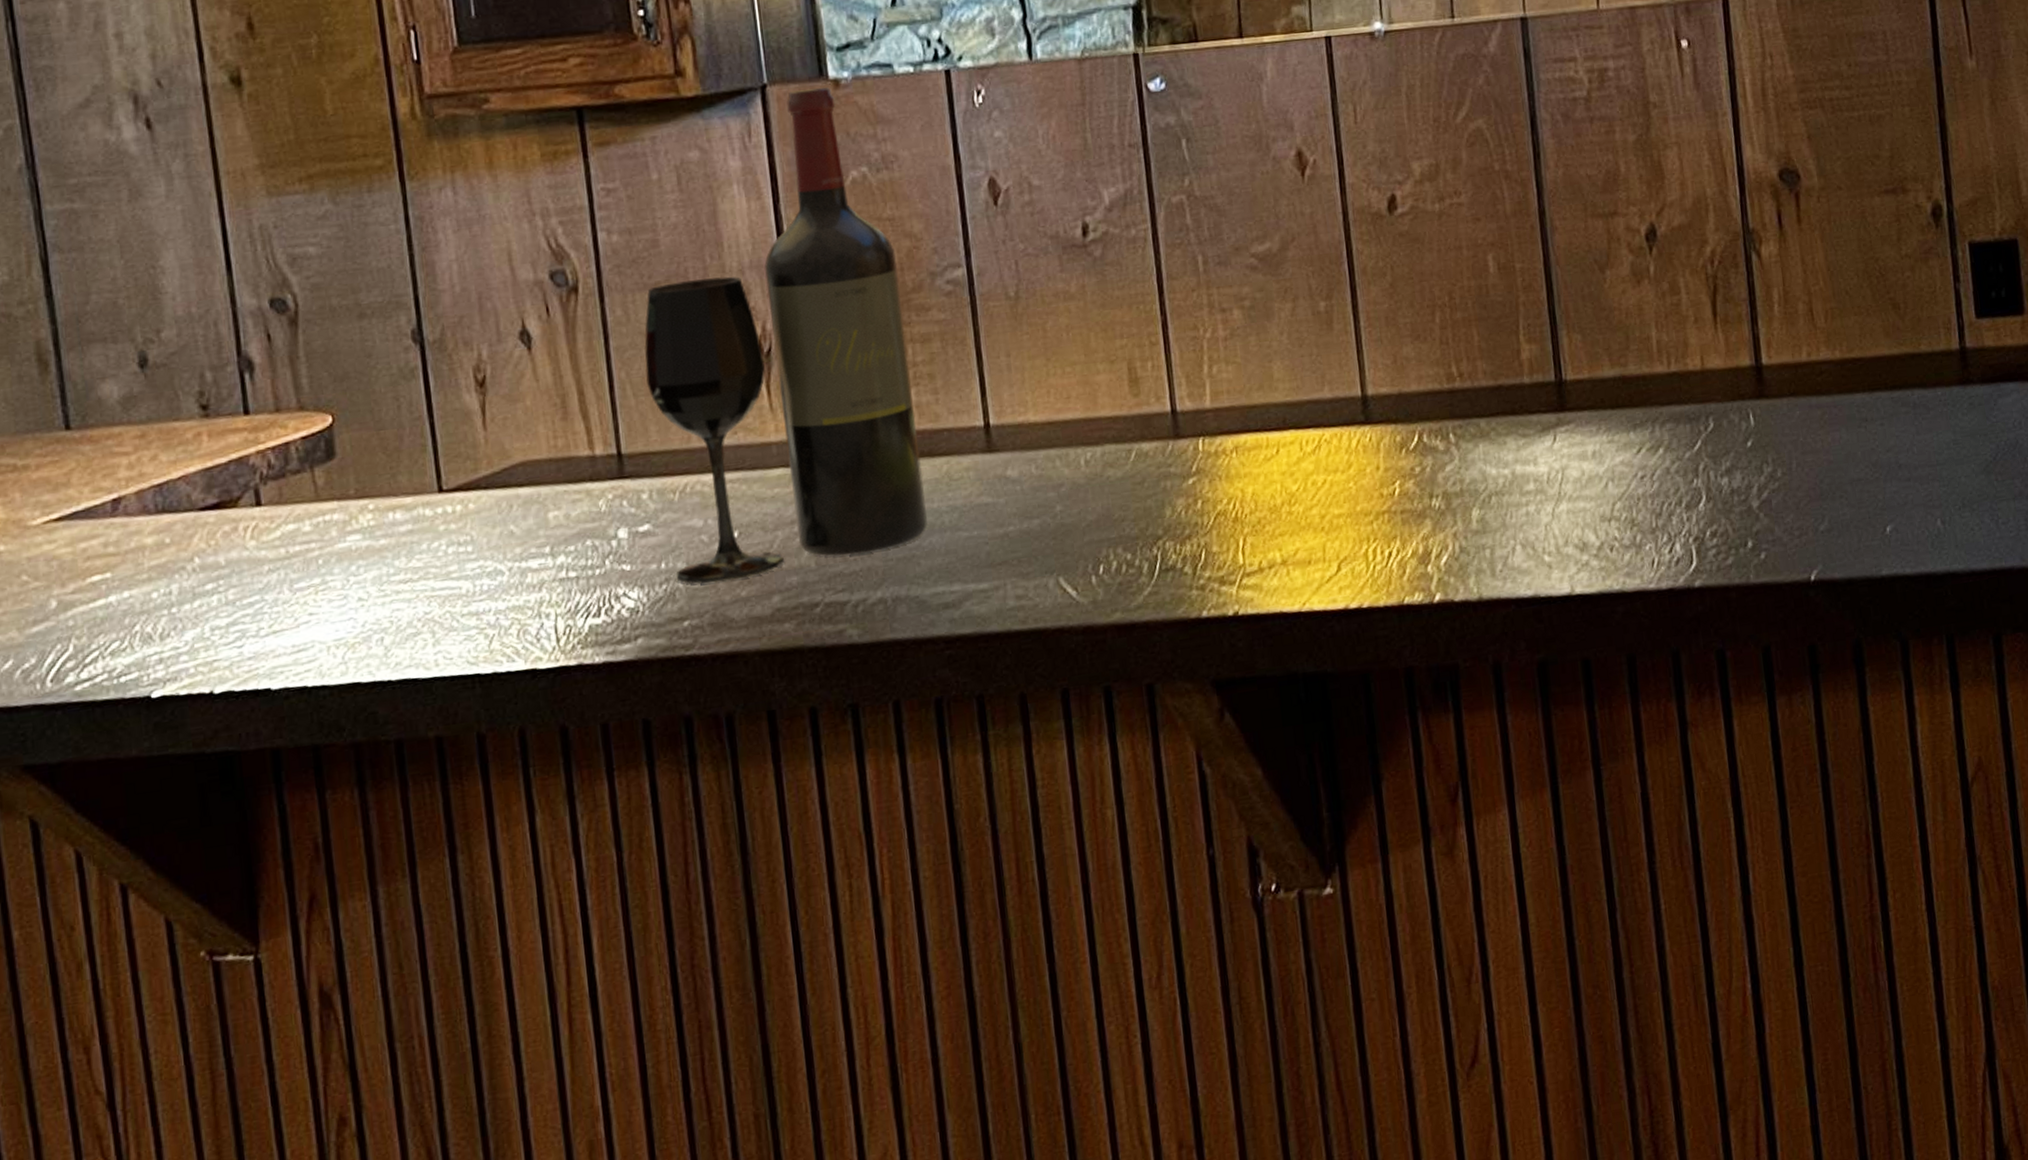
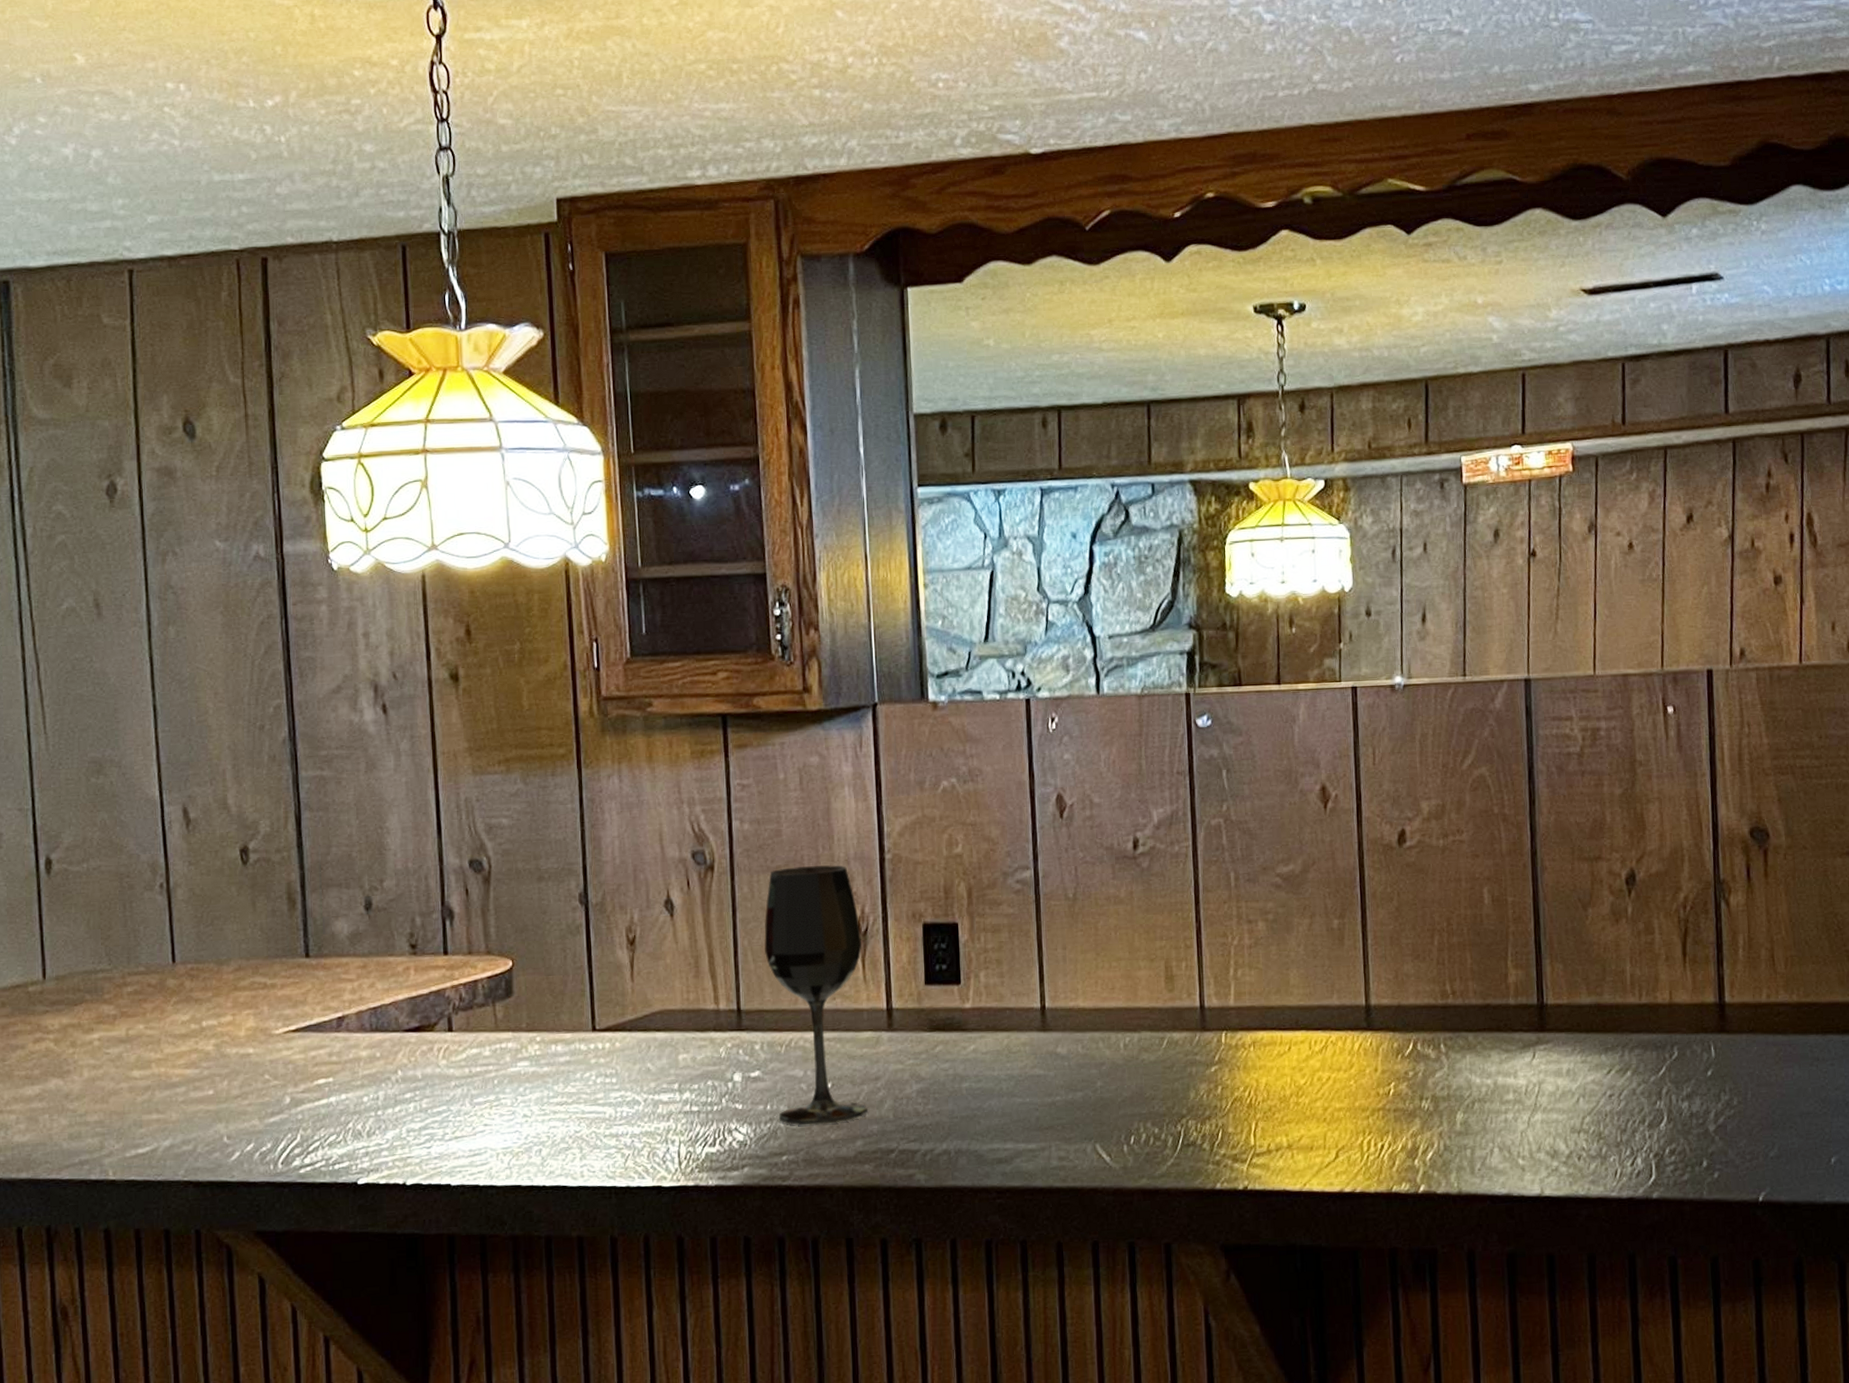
wine bottle: present [764,87,927,557] -> none [866,709,988,1111]

